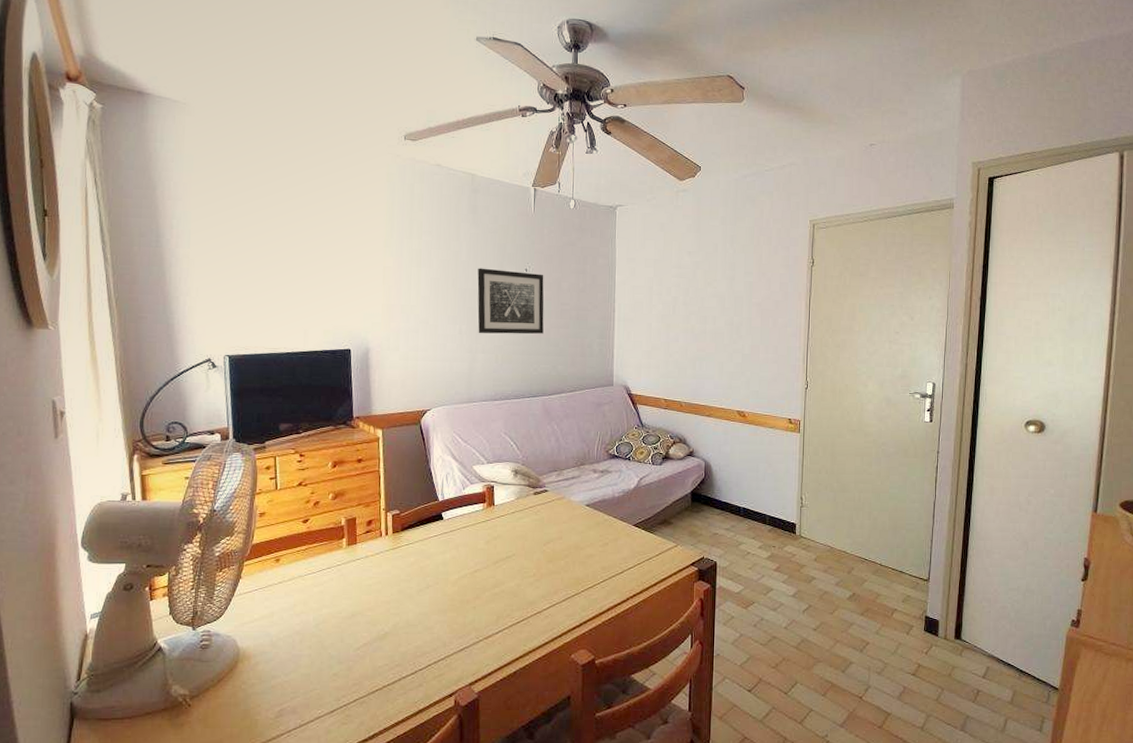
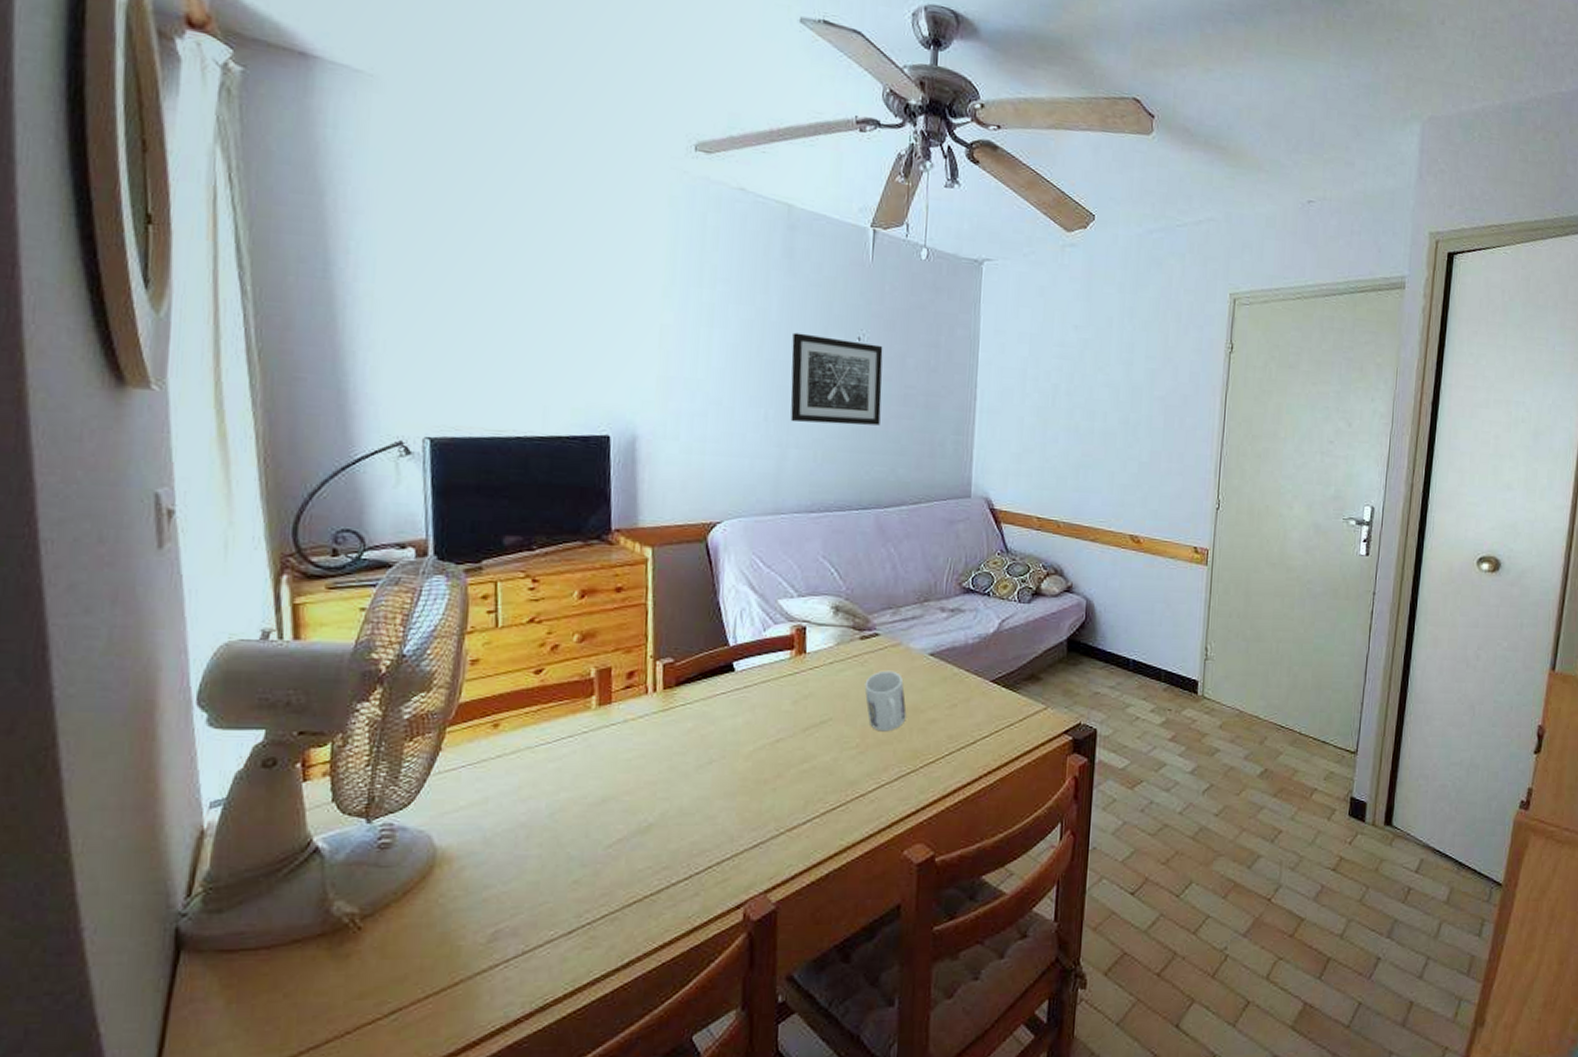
mug: none [538,518,570,564] -> present [864,670,907,732]

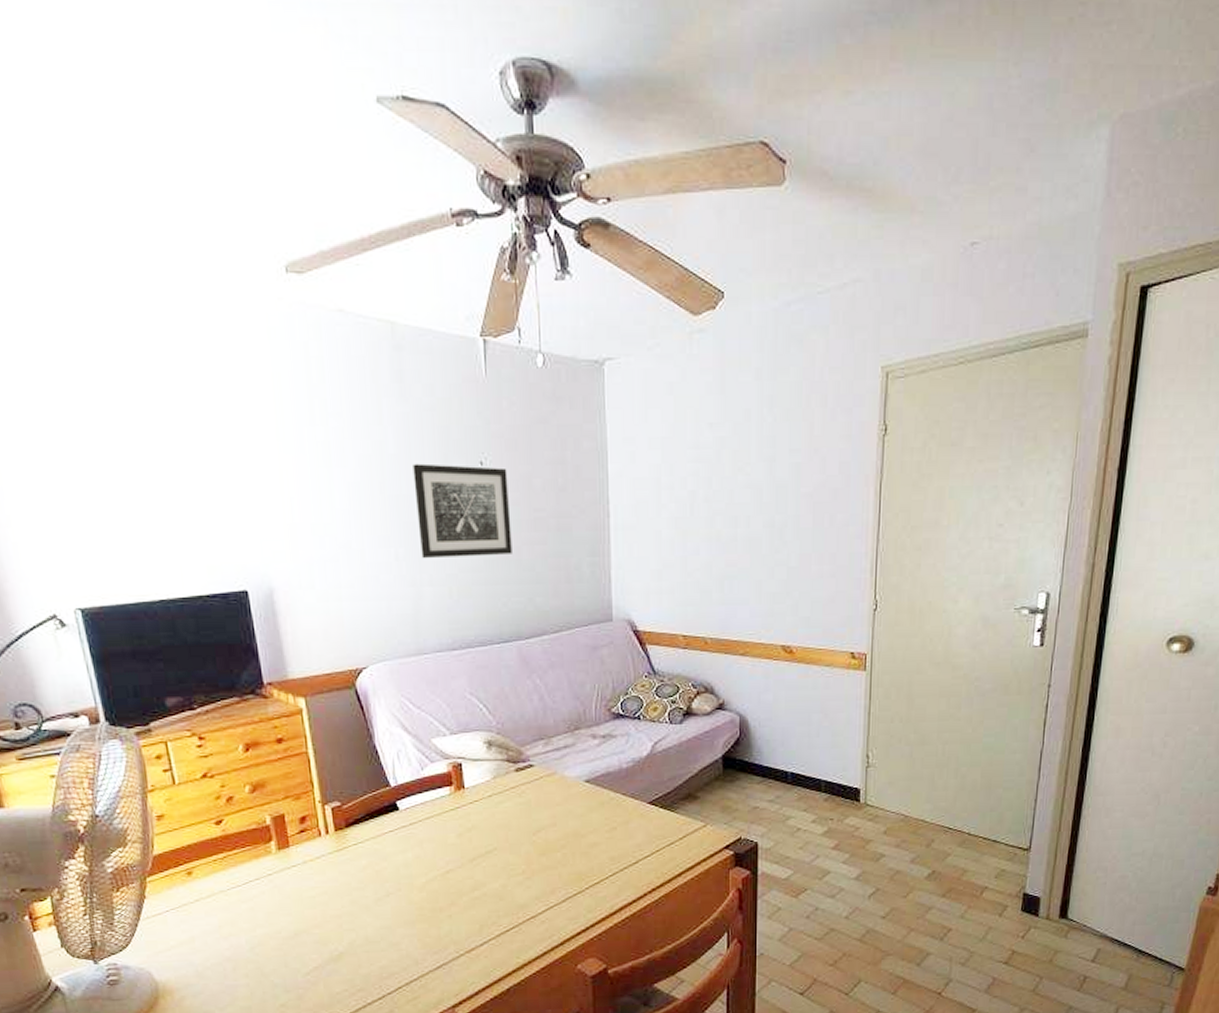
mug: present [864,670,907,732] -> none [524,799,568,858]

